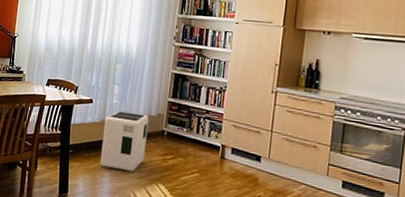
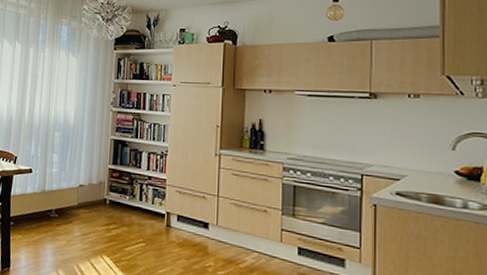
air purifier: present [100,111,149,172] -> none [42,180,90,243]

